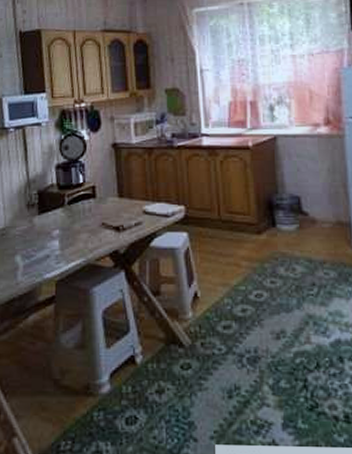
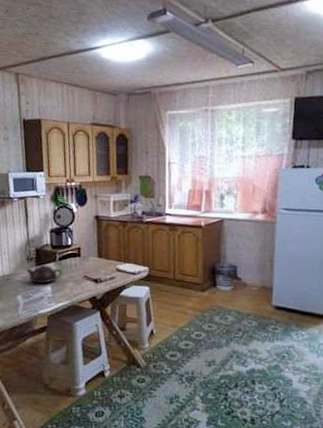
teapot: none [27,211,73,238] -> present [27,264,62,284]

